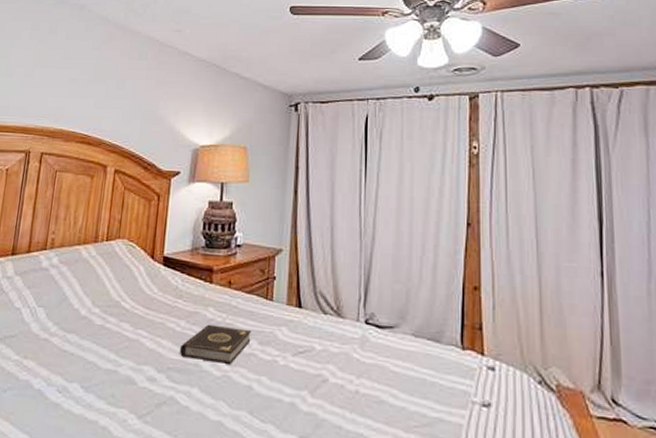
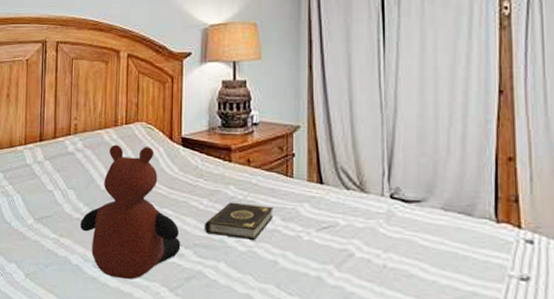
teddy bear: none [46,261,154,406] -> present [79,144,181,280]

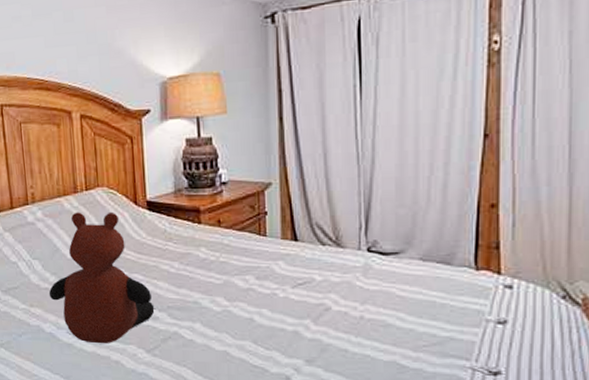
book: present [203,202,273,240] -> none [176,264,248,300]

